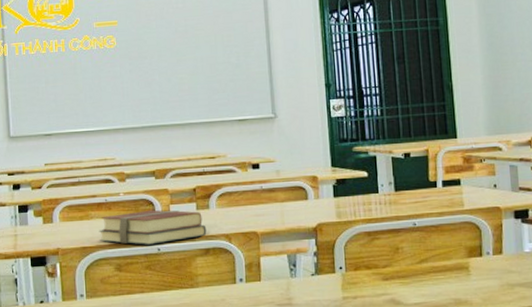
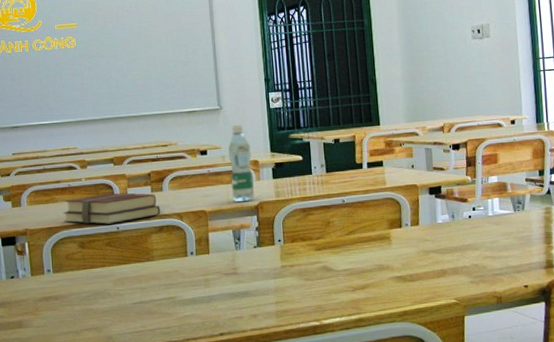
bottle: none [283,134,312,222] -> present [228,124,254,202]

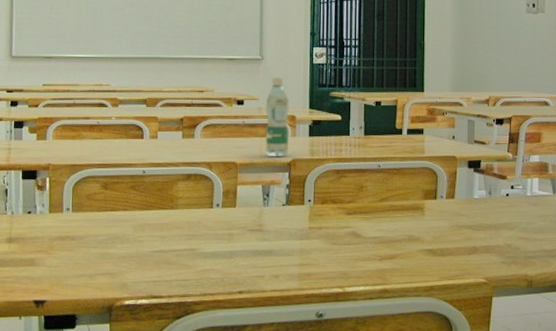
books: present [63,193,161,225] -> none [88,135,190,167]

